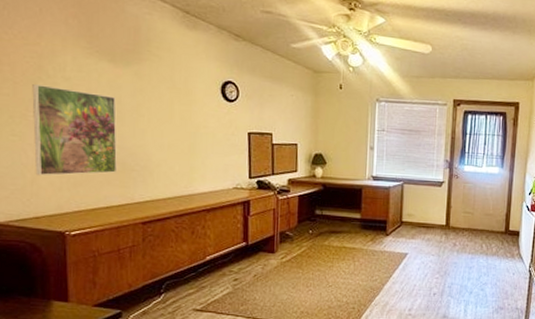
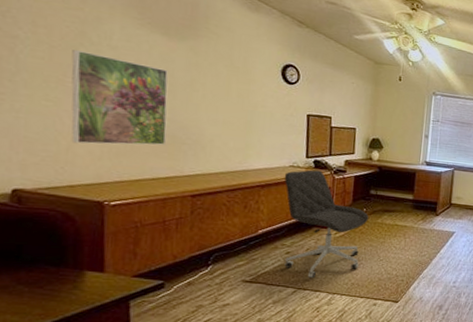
office chair: none [228,191,315,307] -> present [284,169,369,279]

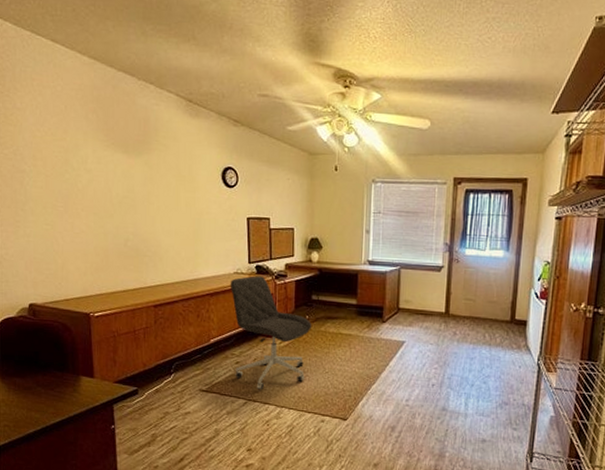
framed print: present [71,50,168,145] -> none [61,177,131,262]

